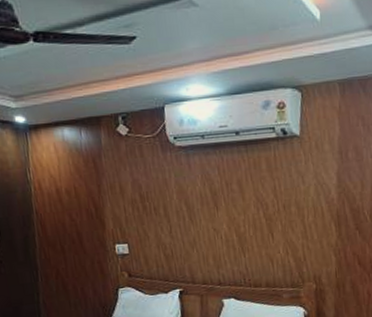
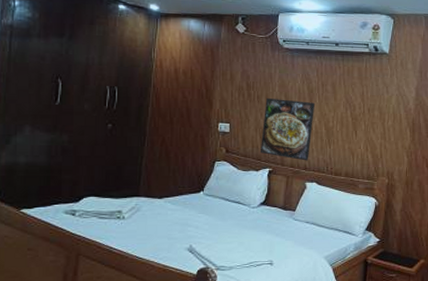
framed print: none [164,206,223,276] -> present [260,97,315,161]

